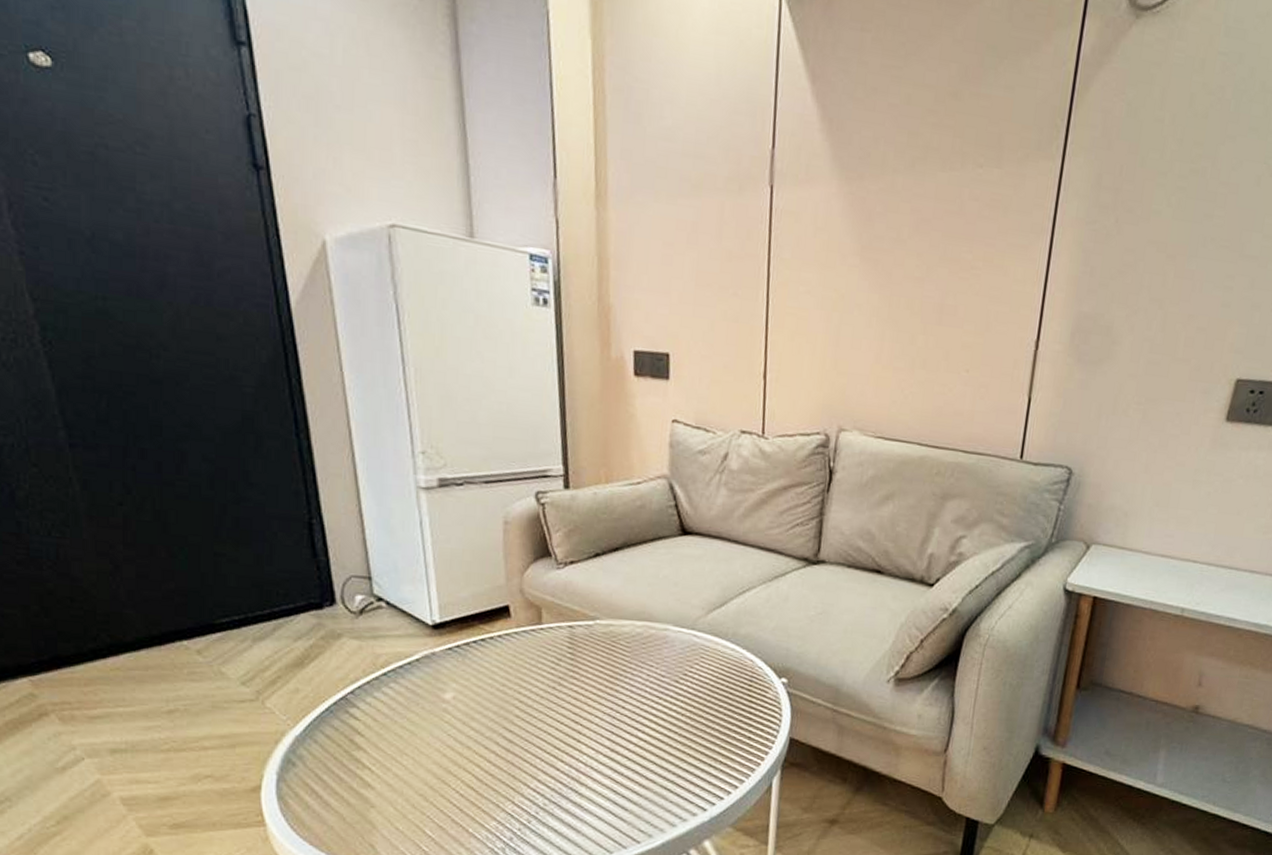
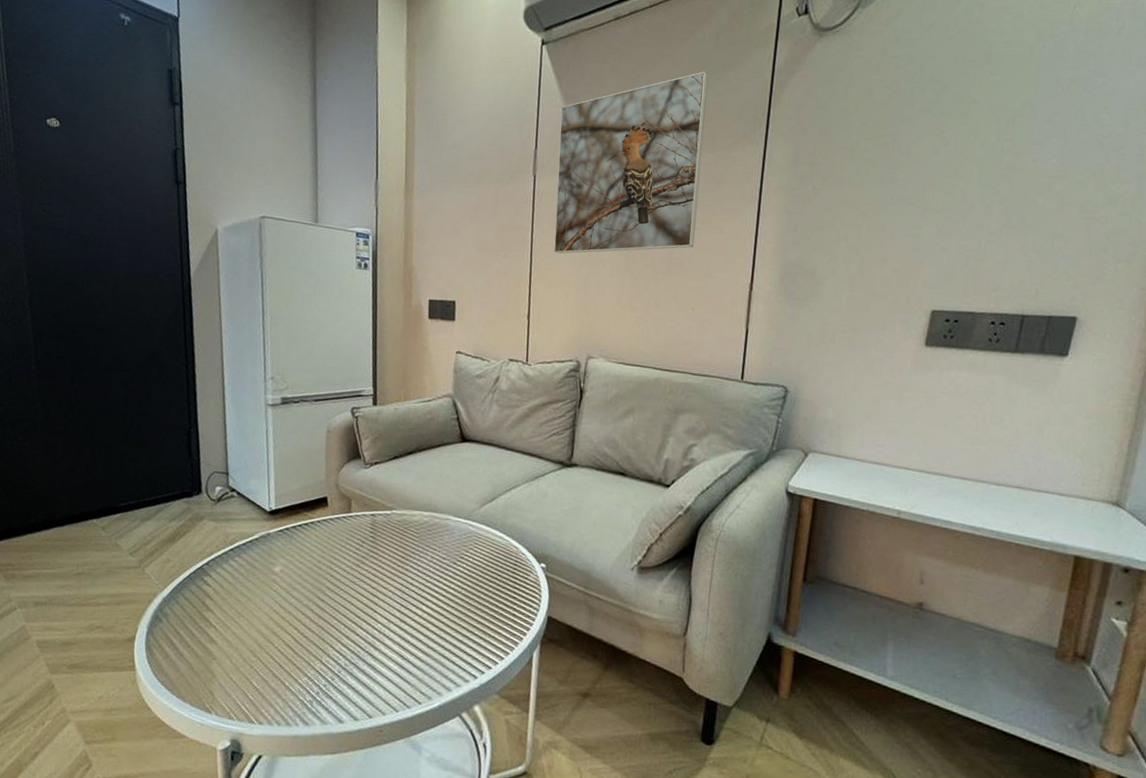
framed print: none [796,53,998,295] -> present [553,70,708,254]

